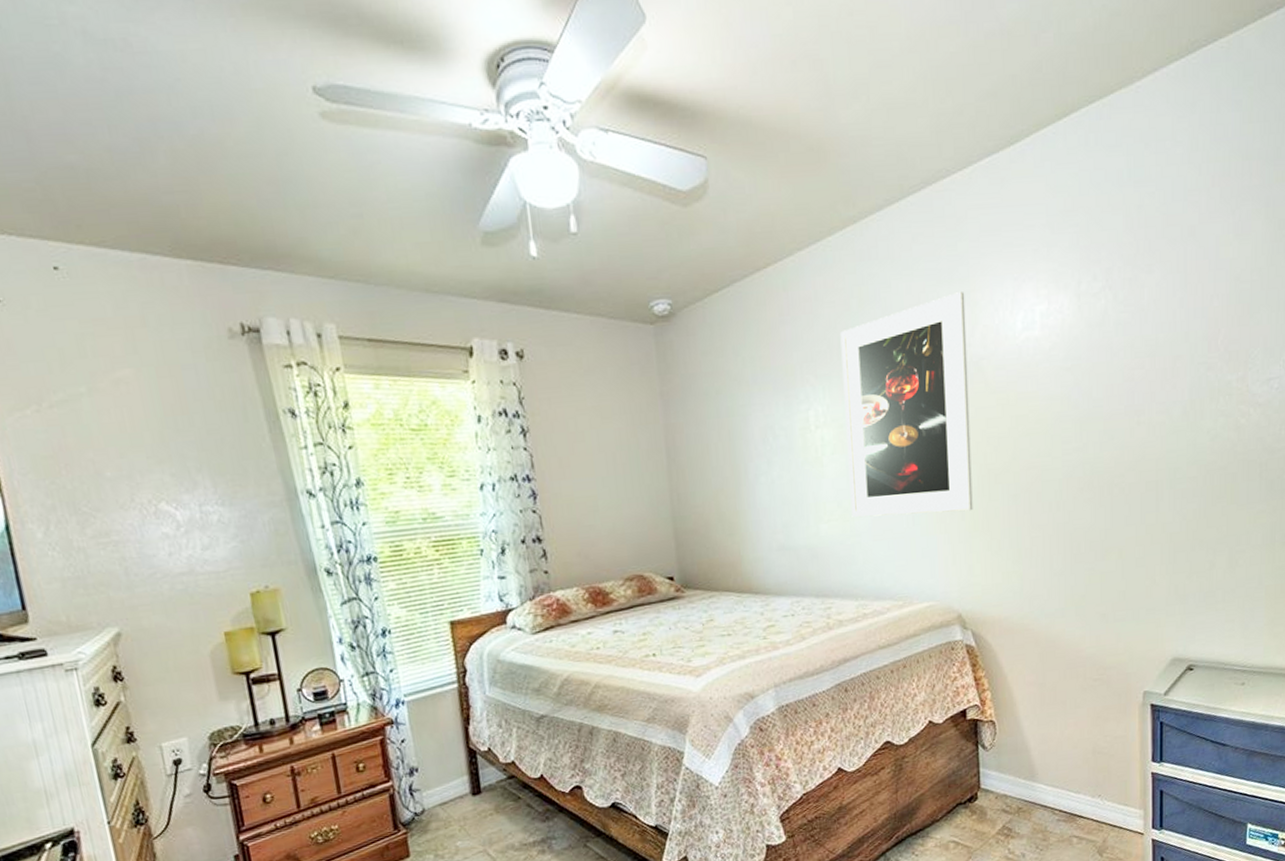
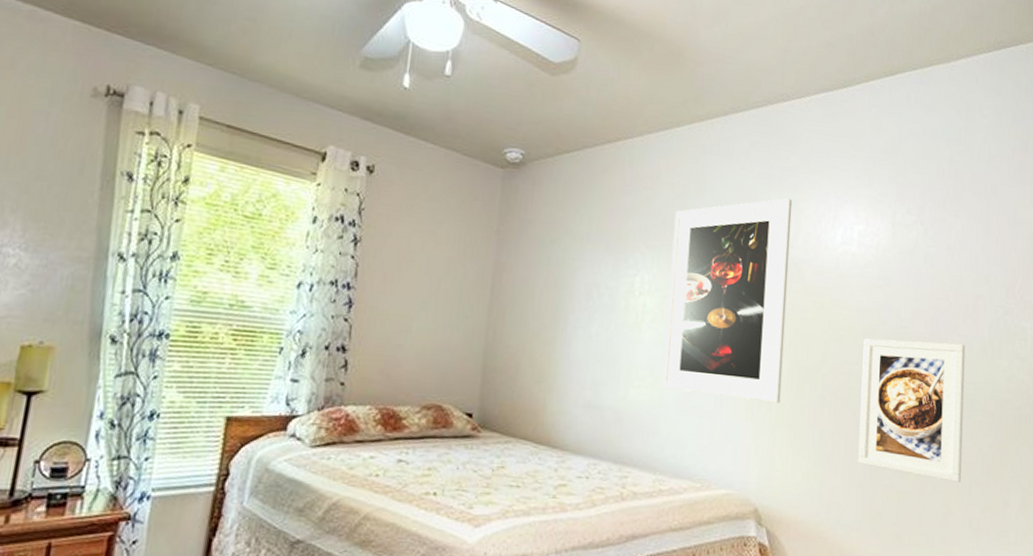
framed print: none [1055,412,1165,555] -> present [858,338,966,482]

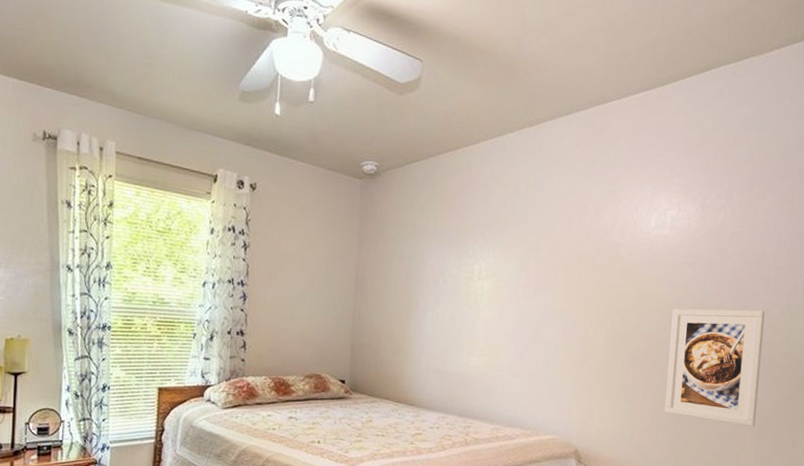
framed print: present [662,198,793,404] -> none [497,191,612,366]

